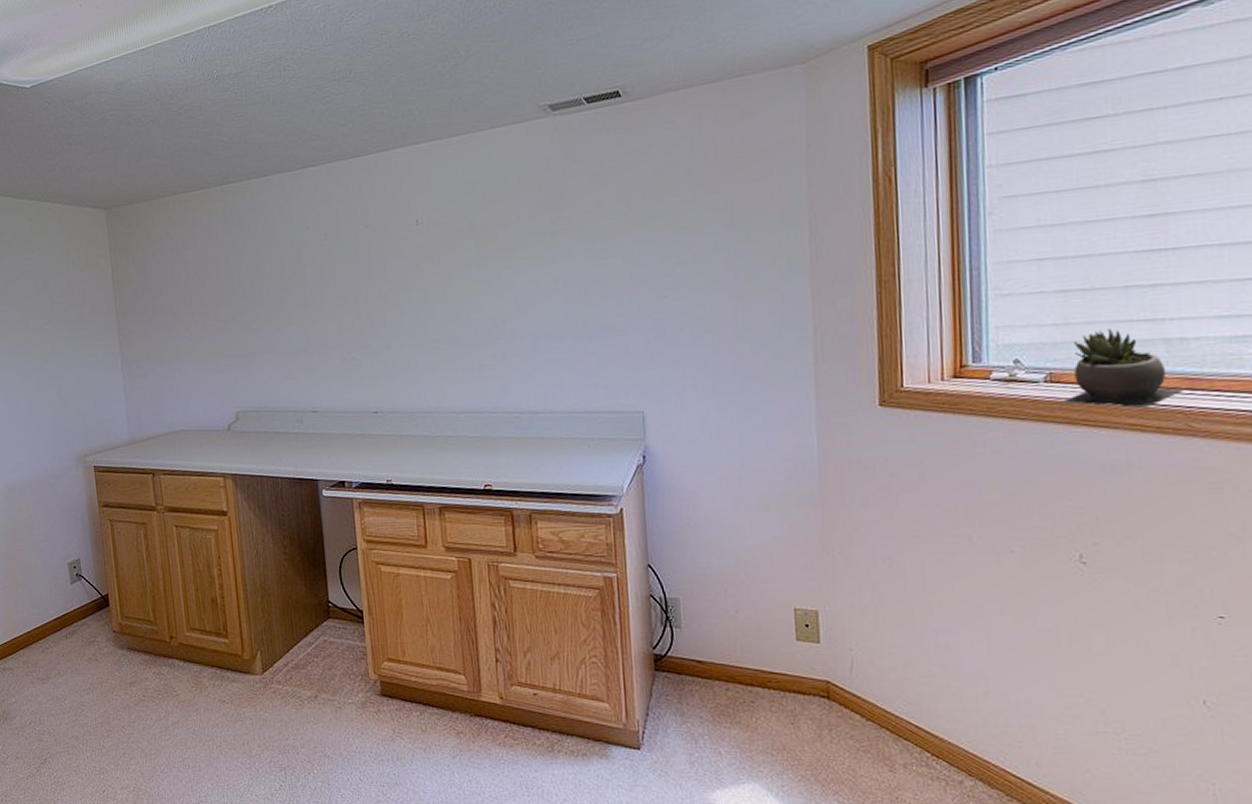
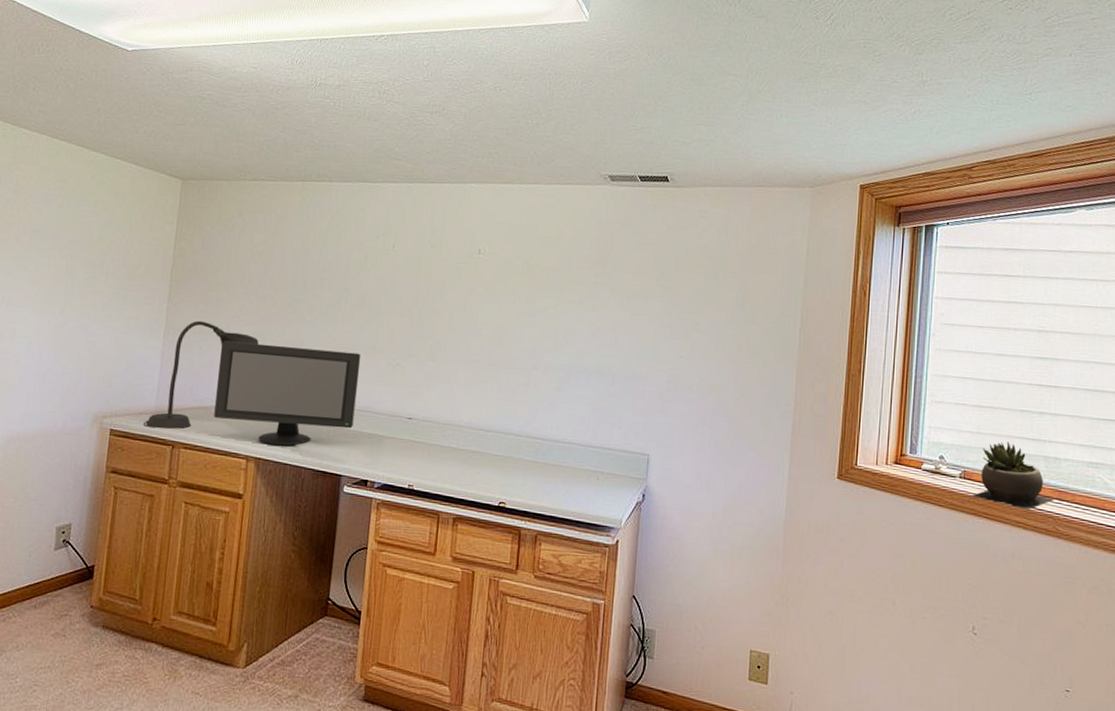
desk lamp: none [122,347,212,460] -> present [143,320,259,430]
computer monitor: none [176,353,320,460] -> present [214,341,361,446]

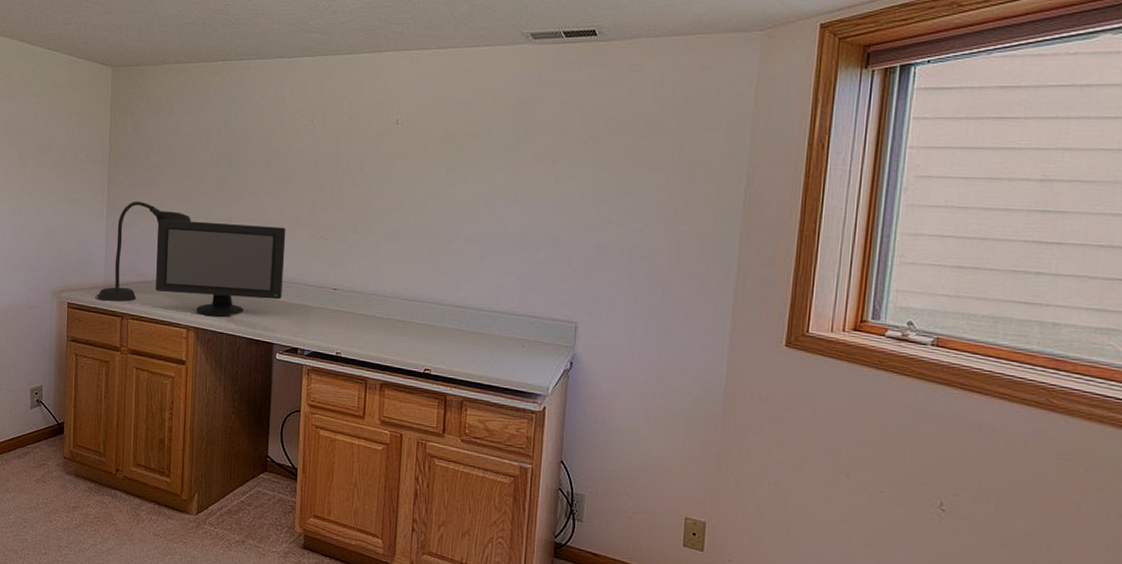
succulent plant: present [971,441,1055,510] -> none [945,305,1050,380]

